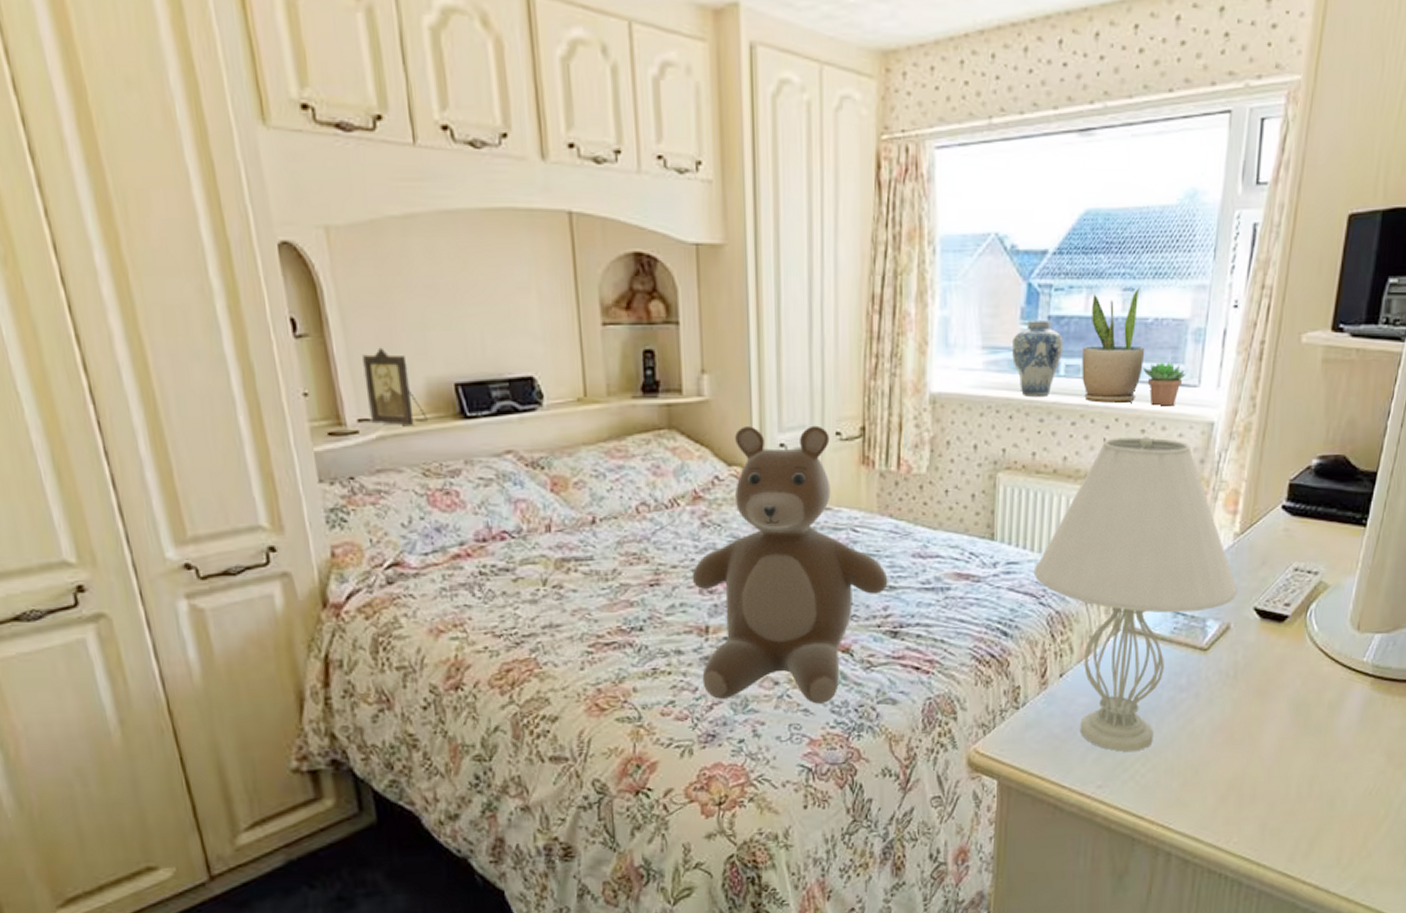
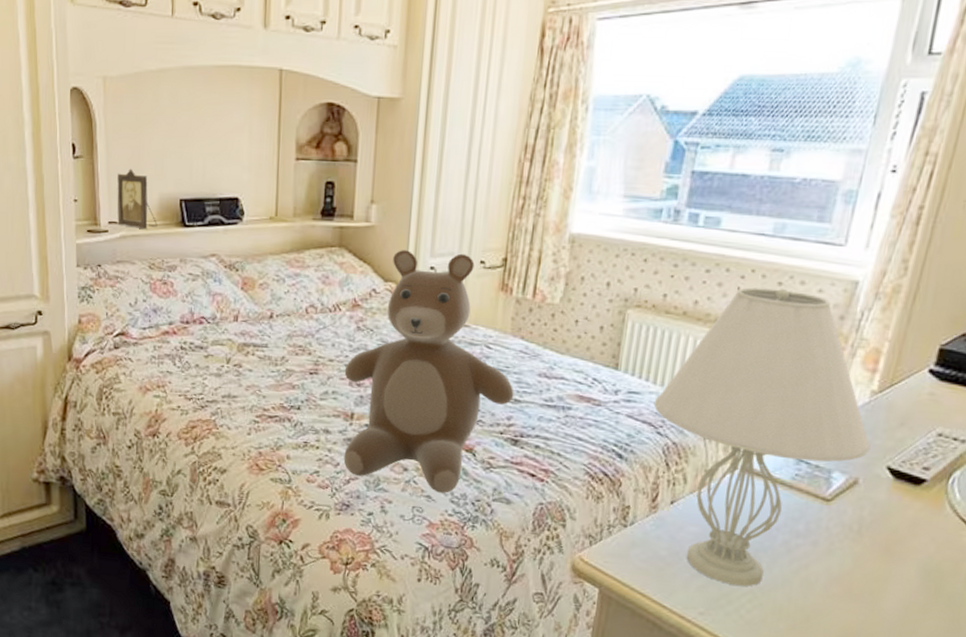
vase: present [1012,321,1063,398] -> none [652,174,705,245]
potted plant: present [1082,287,1145,404] -> none [720,148,790,257]
succulent plant: present [1143,362,1186,406] -> none [786,220,832,263]

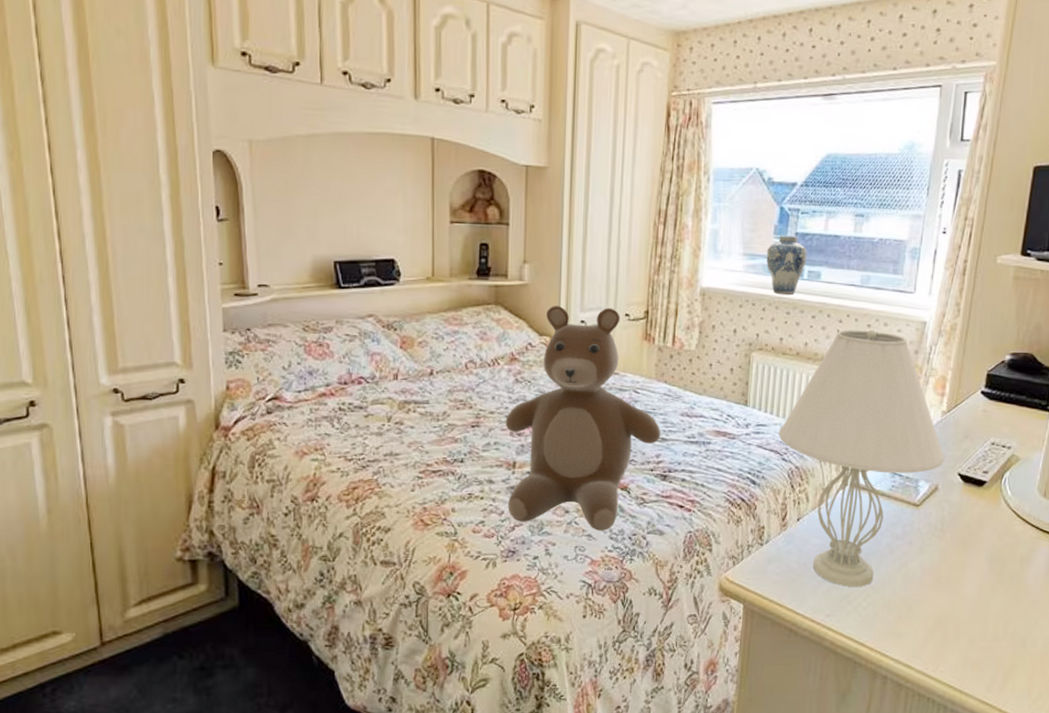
photo frame: present [117,168,158,229] -> none [266,231,311,291]
vase: none [652,174,705,245] -> present [766,236,807,296]

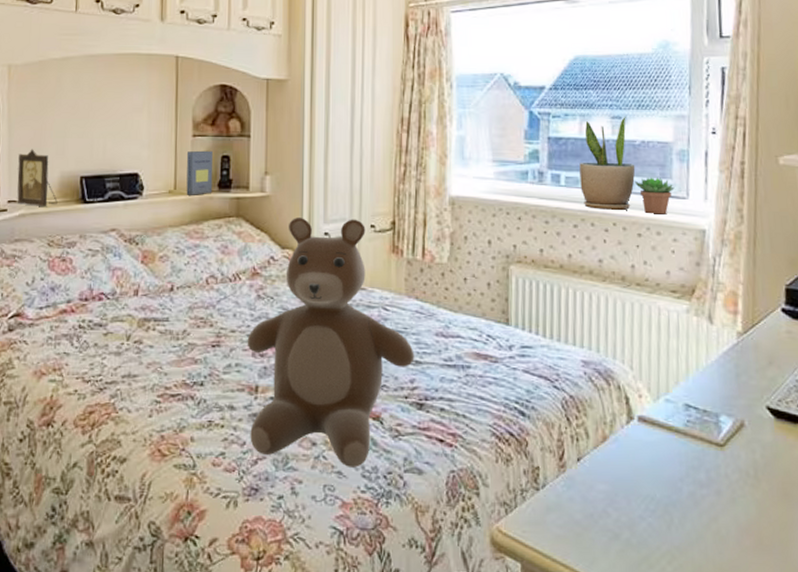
photo frame: none [266,231,311,291] -> present [17,149,58,206]
book: none [444,237,472,283] -> present [186,150,213,195]
vase: present [766,236,807,296] -> none [518,141,563,203]
table lamp: present [778,329,945,587] -> none [546,239,748,547]
potted plant: none [821,214,872,304] -> present [579,116,636,211]
succulent plant: none [870,272,904,307] -> present [635,177,675,215]

